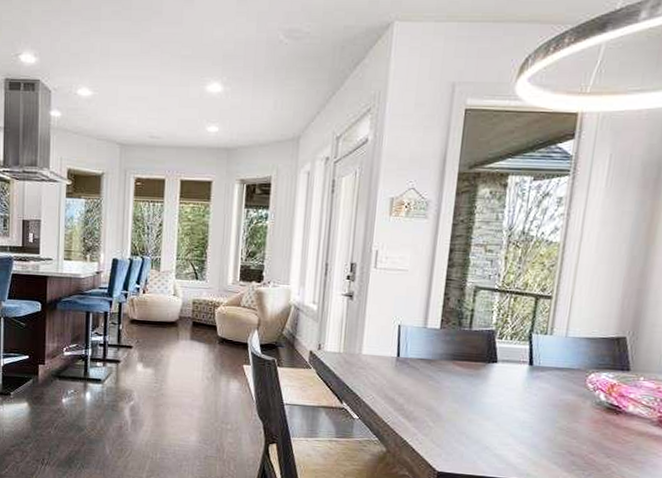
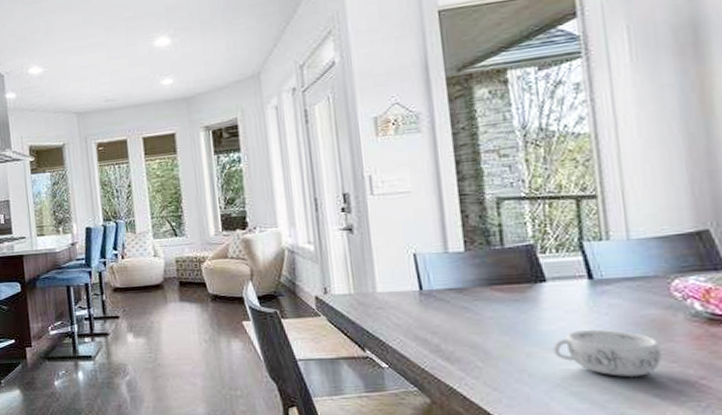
decorative bowl: none [489,405,568,447] -> present [553,329,662,377]

